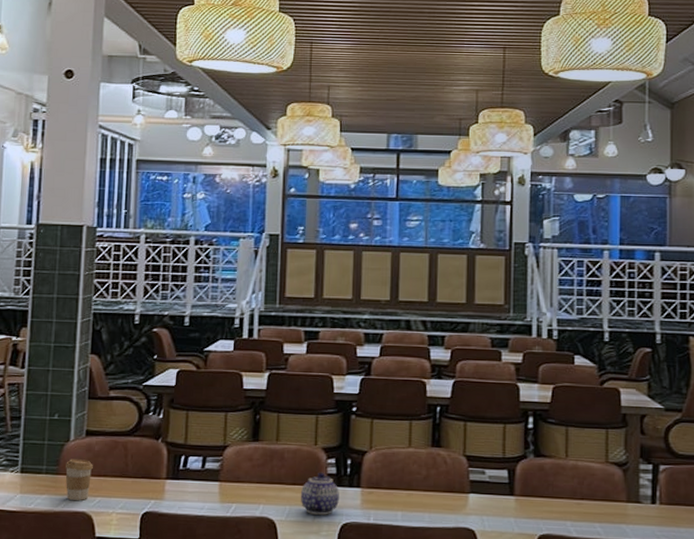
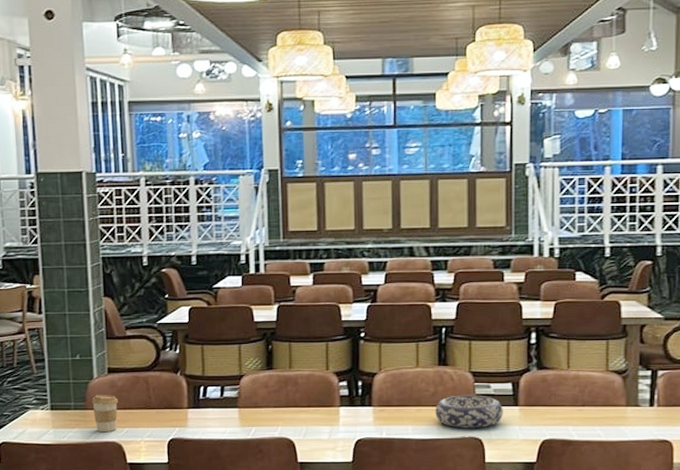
teapot: present [300,472,339,515] -> none [315,394,352,433]
decorative bowl: none [427,480,498,518] -> present [435,395,503,428]

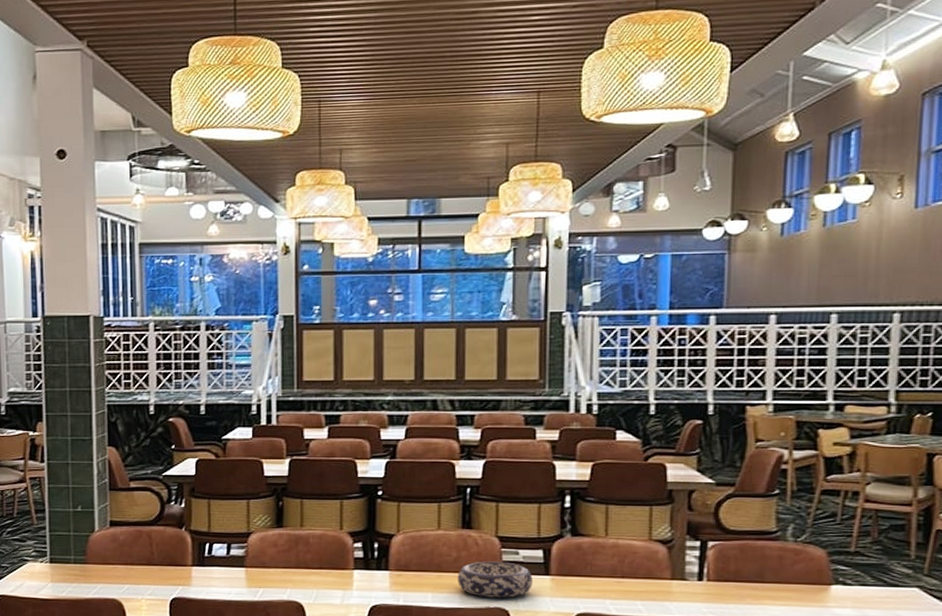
coffee cup: present [92,395,118,433] -> none [93,549,119,589]

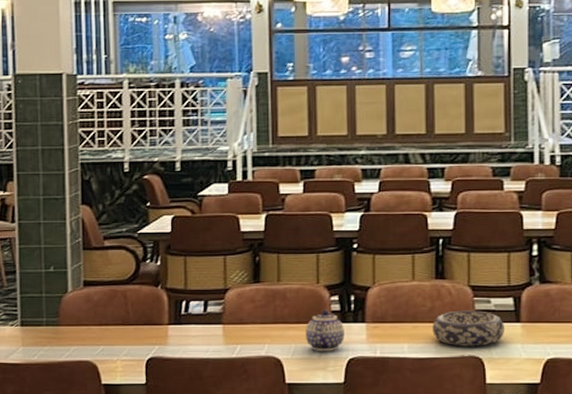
teapot: none [327,556,367,598] -> present [305,309,344,351]

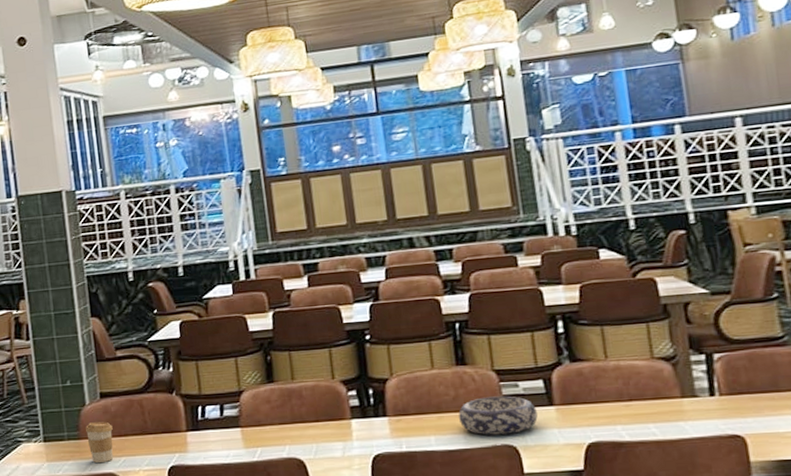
coffee cup: none [66,310,94,351] -> present [86,421,114,464]
teapot: present [305,309,344,351] -> none [325,405,367,449]

